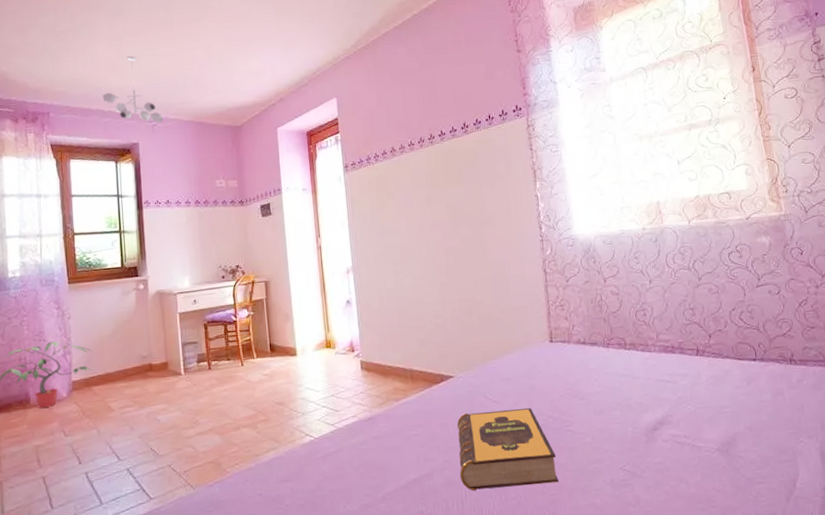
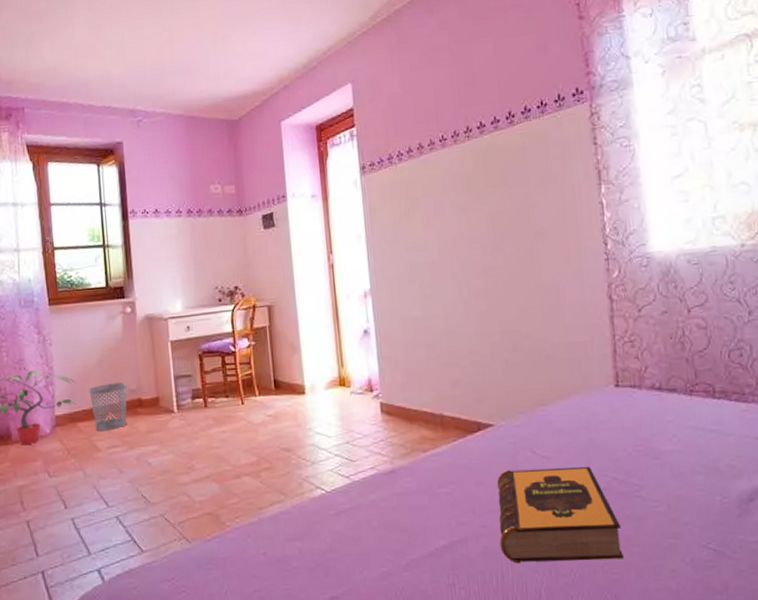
ceiling light fixture: present [102,55,164,123] -> none [81,38,151,118]
wastebasket: none [104,350,139,394] -> present [89,382,127,431]

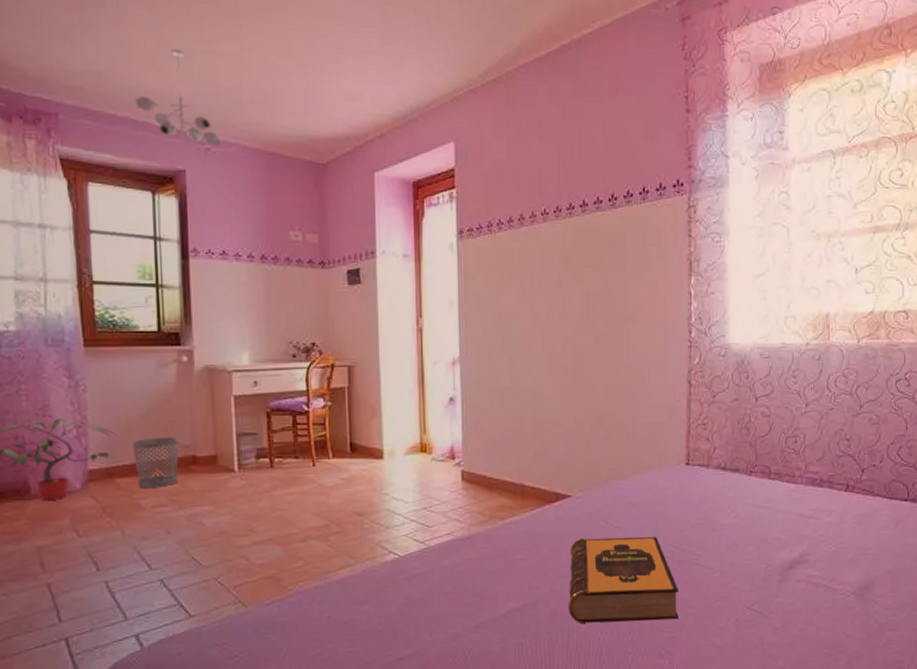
ceiling light fixture: none [81,38,151,118] -> present [135,48,222,147]

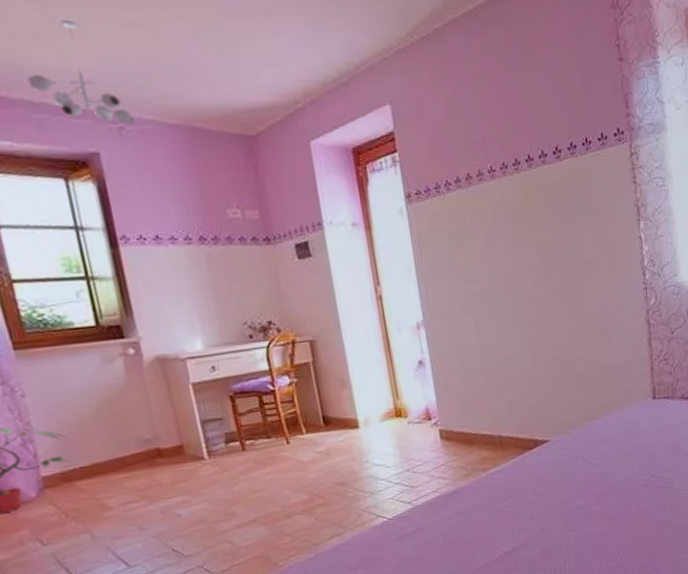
wastebasket: present [131,437,179,489] -> none [86,432,144,488]
hardback book: present [568,536,678,625] -> none [553,468,660,557]

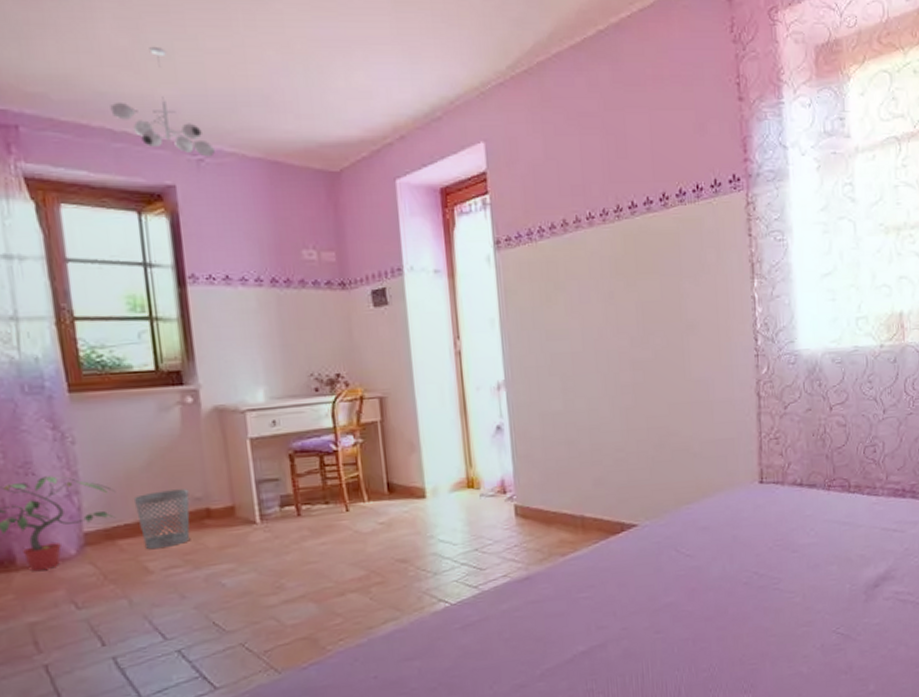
wastebasket: none [86,432,144,488] -> present [133,489,190,550]

